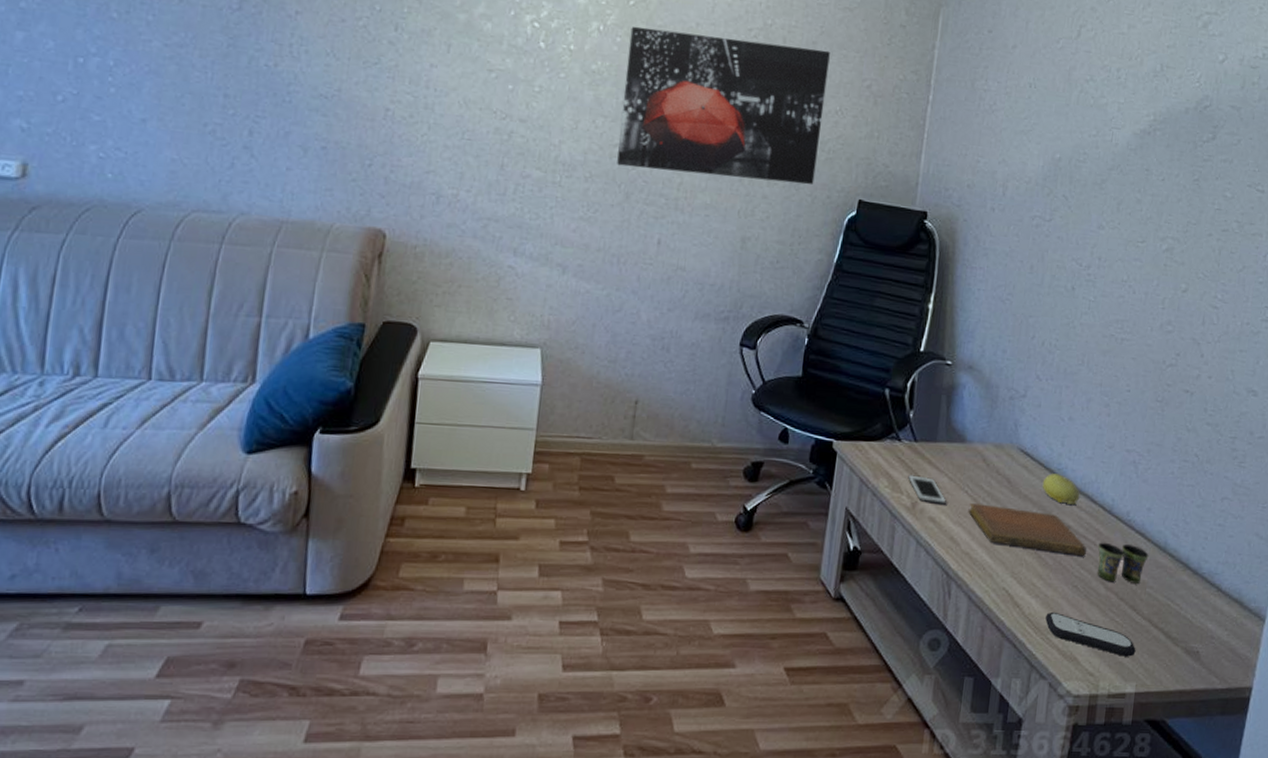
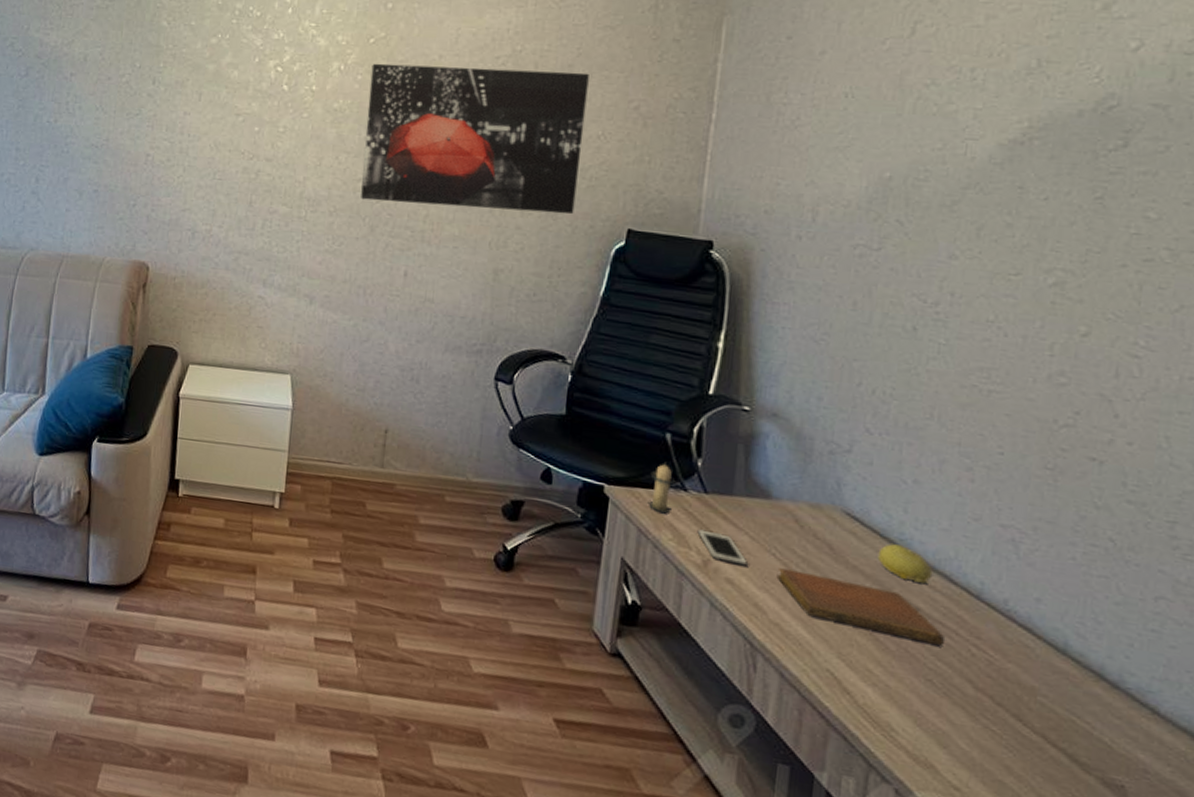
candle: none [869,415,892,463] -> present [647,461,676,514]
remote control: present [1045,611,1136,657] -> none [887,705,1024,777]
cup: present [1097,542,1149,584] -> none [961,632,1040,689]

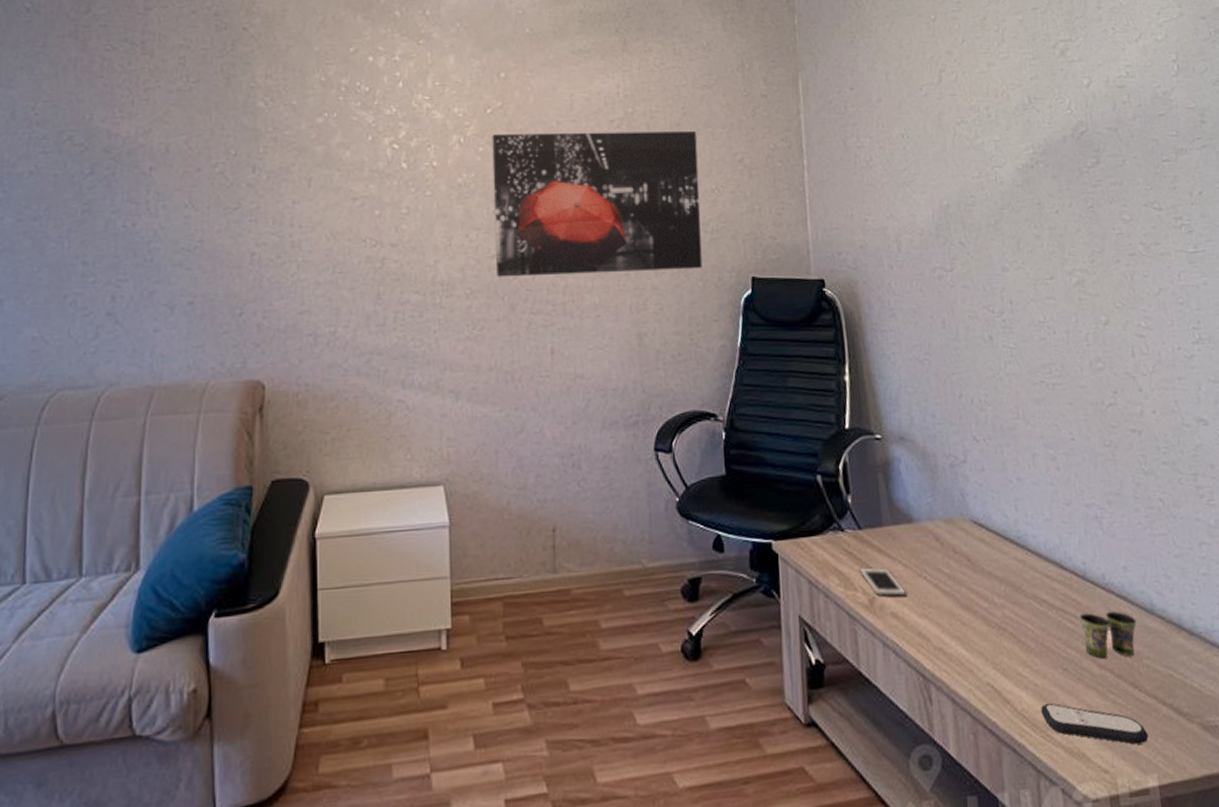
candle: present [647,461,676,514] -> none [810,505,834,560]
notebook: present [776,568,944,647] -> none [931,589,1069,634]
fruit: present [877,544,933,584] -> none [1004,543,1048,576]
remote control: none [887,705,1024,777] -> present [1041,702,1149,745]
cup: none [961,632,1040,689] -> present [1079,611,1137,659]

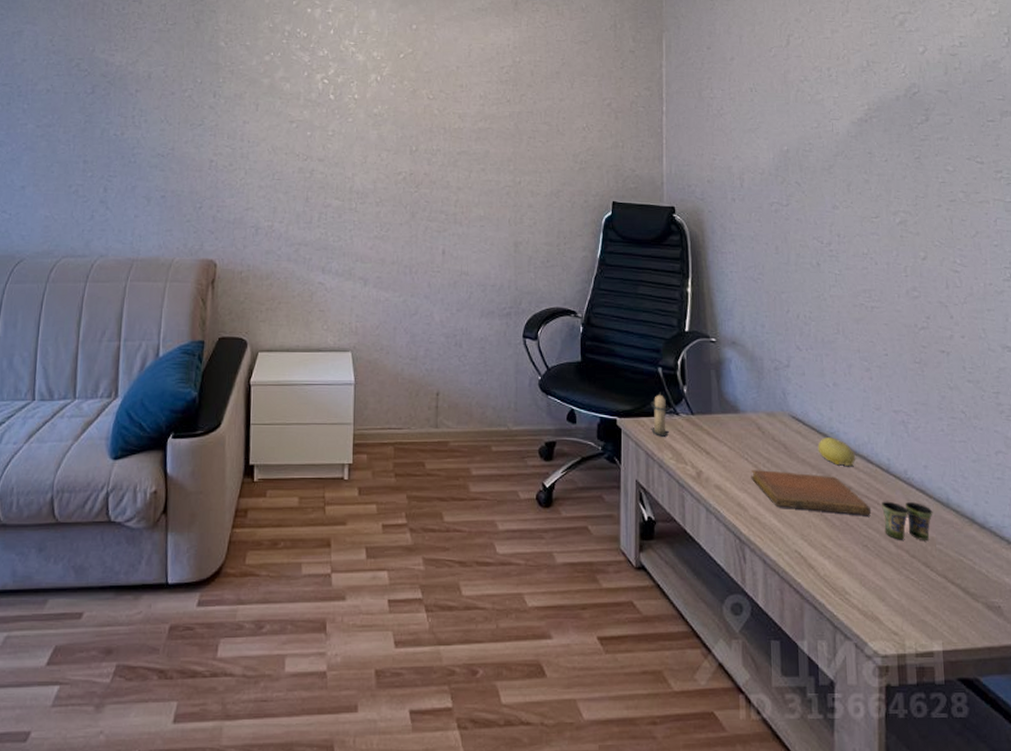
wall art: present [492,130,703,277] -> none [401,74,572,193]
candle: none [810,505,834,560] -> present [650,392,670,437]
cell phone: present [859,567,906,598] -> none [690,446,729,474]
notebook: none [931,589,1069,634] -> present [751,470,871,516]
fruit: none [1004,543,1048,576] -> present [818,437,856,466]
remote control: present [1041,702,1149,745] -> none [841,572,937,614]

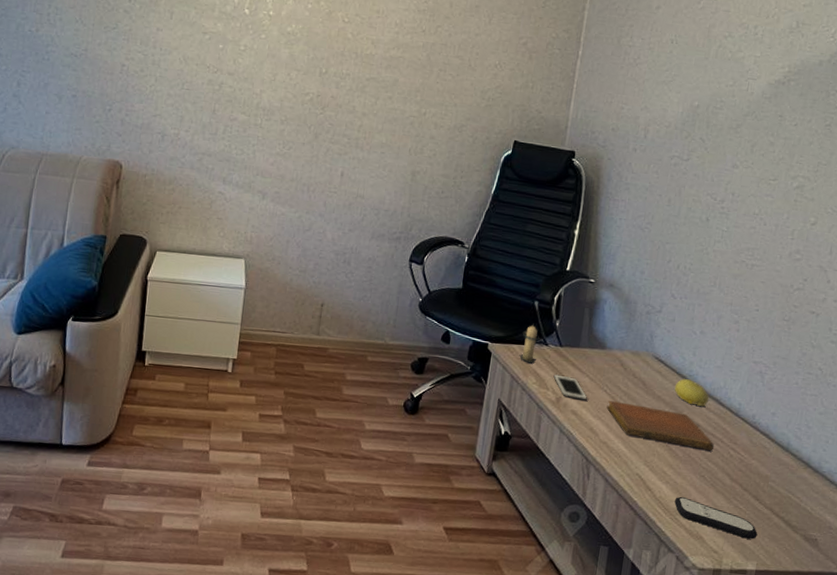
cell phone: none [690,446,729,474] -> present [553,374,587,401]
remote control: none [841,572,937,614] -> present [674,496,758,539]
cup: present [881,501,933,540] -> none [723,440,772,477]

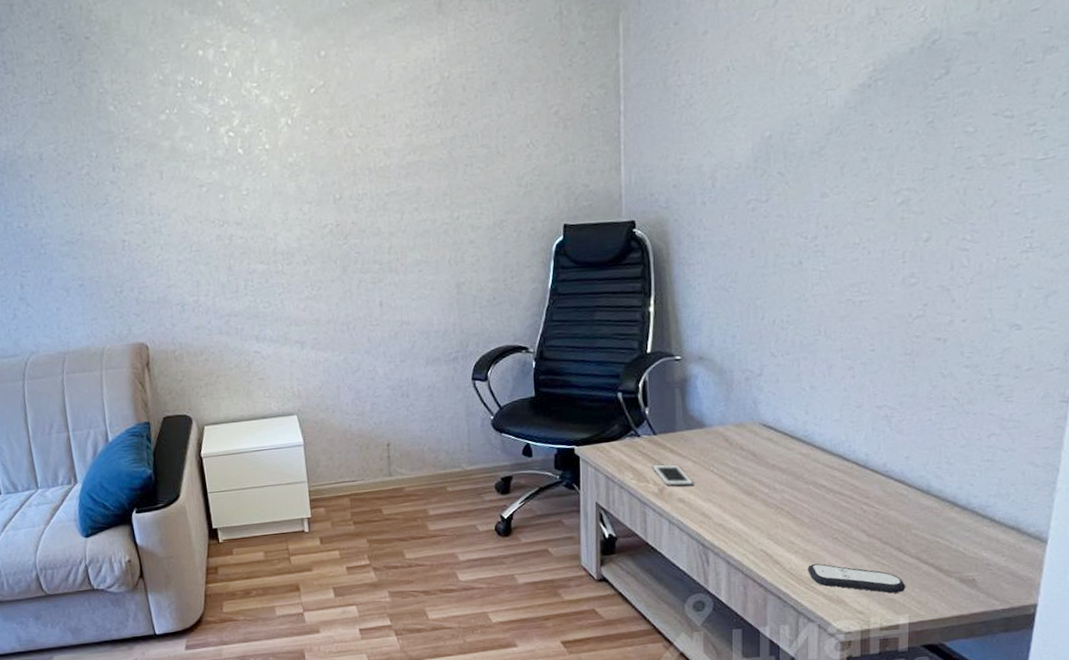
candle: present [519,323,540,364] -> none [610,416,630,460]
notebook: present [606,401,714,451] -> none [716,477,843,512]
fruit: present [674,379,709,406] -> none [789,440,831,467]

